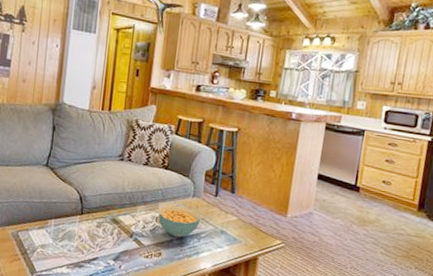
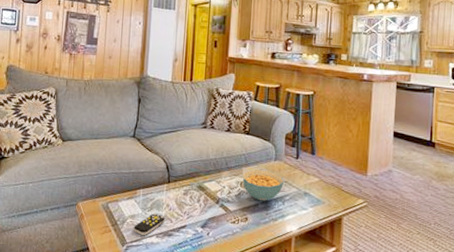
remote control: none [44,244,76,266] -> present [134,213,165,236]

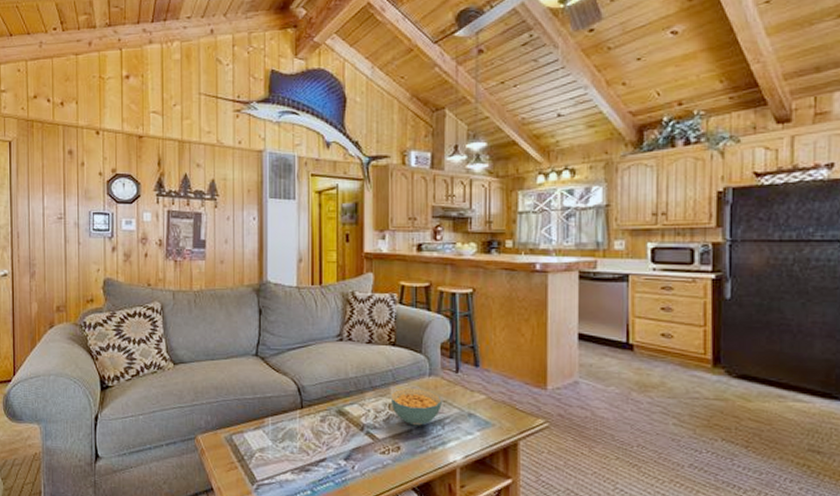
remote control: present [134,213,165,236] -> none [264,445,300,473]

